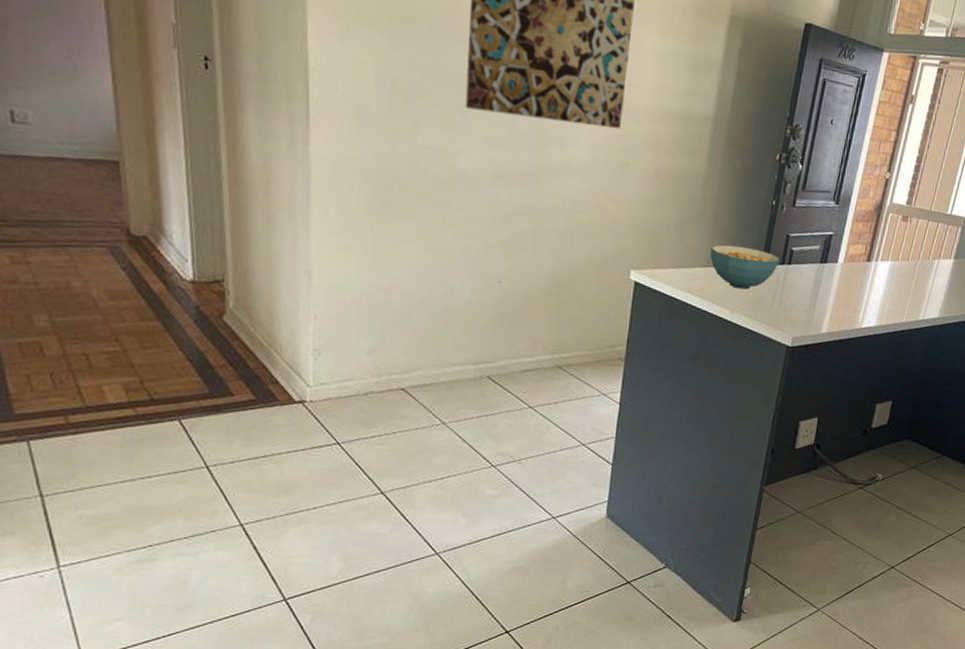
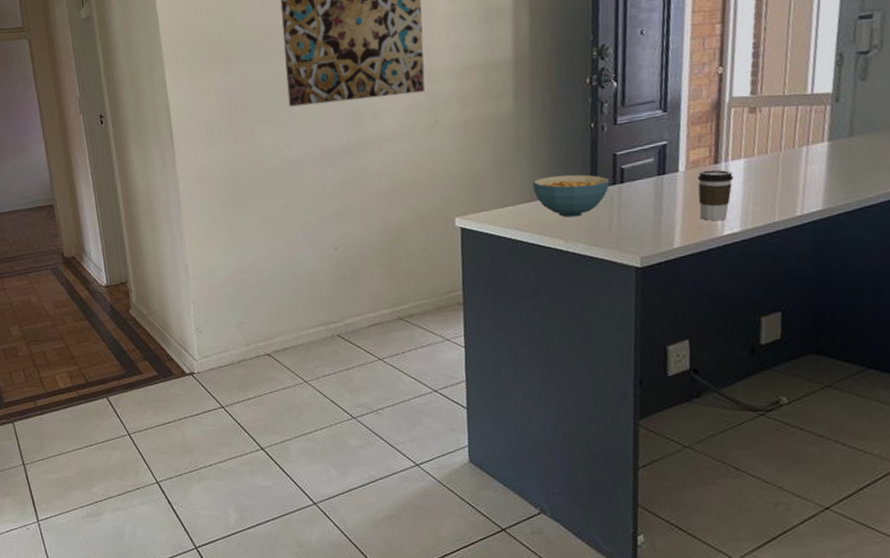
coffee cup: none [847,265,879,314] -> present [698,169,733,221]

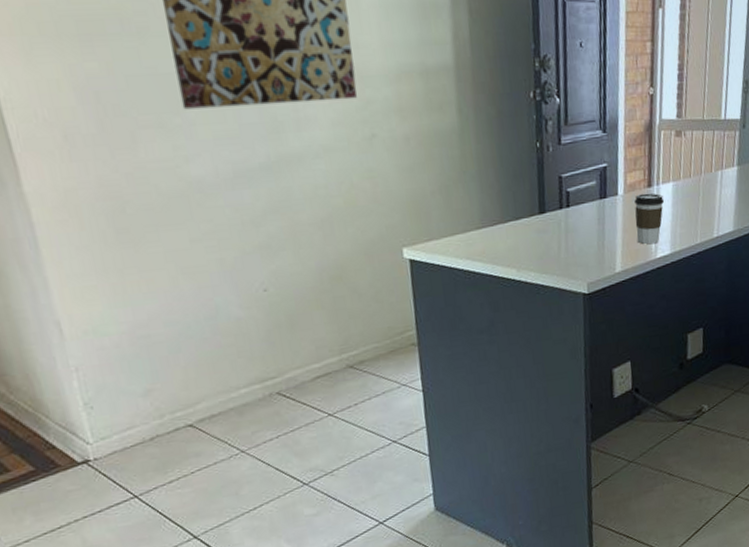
cereal bowl: present [533,174,610,218] -> none [482,198,557,245]

